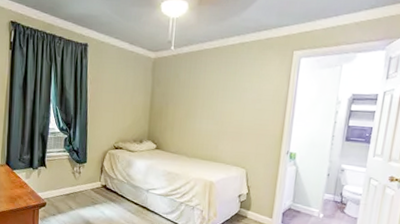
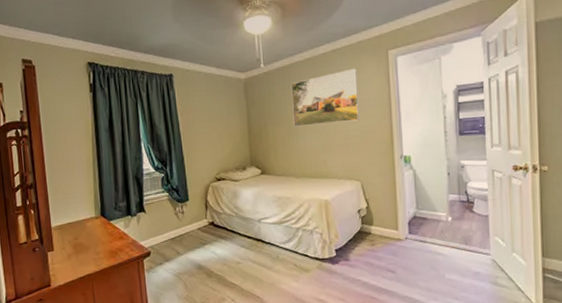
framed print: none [193,63,261,113] -> present [291,68,360,127]

